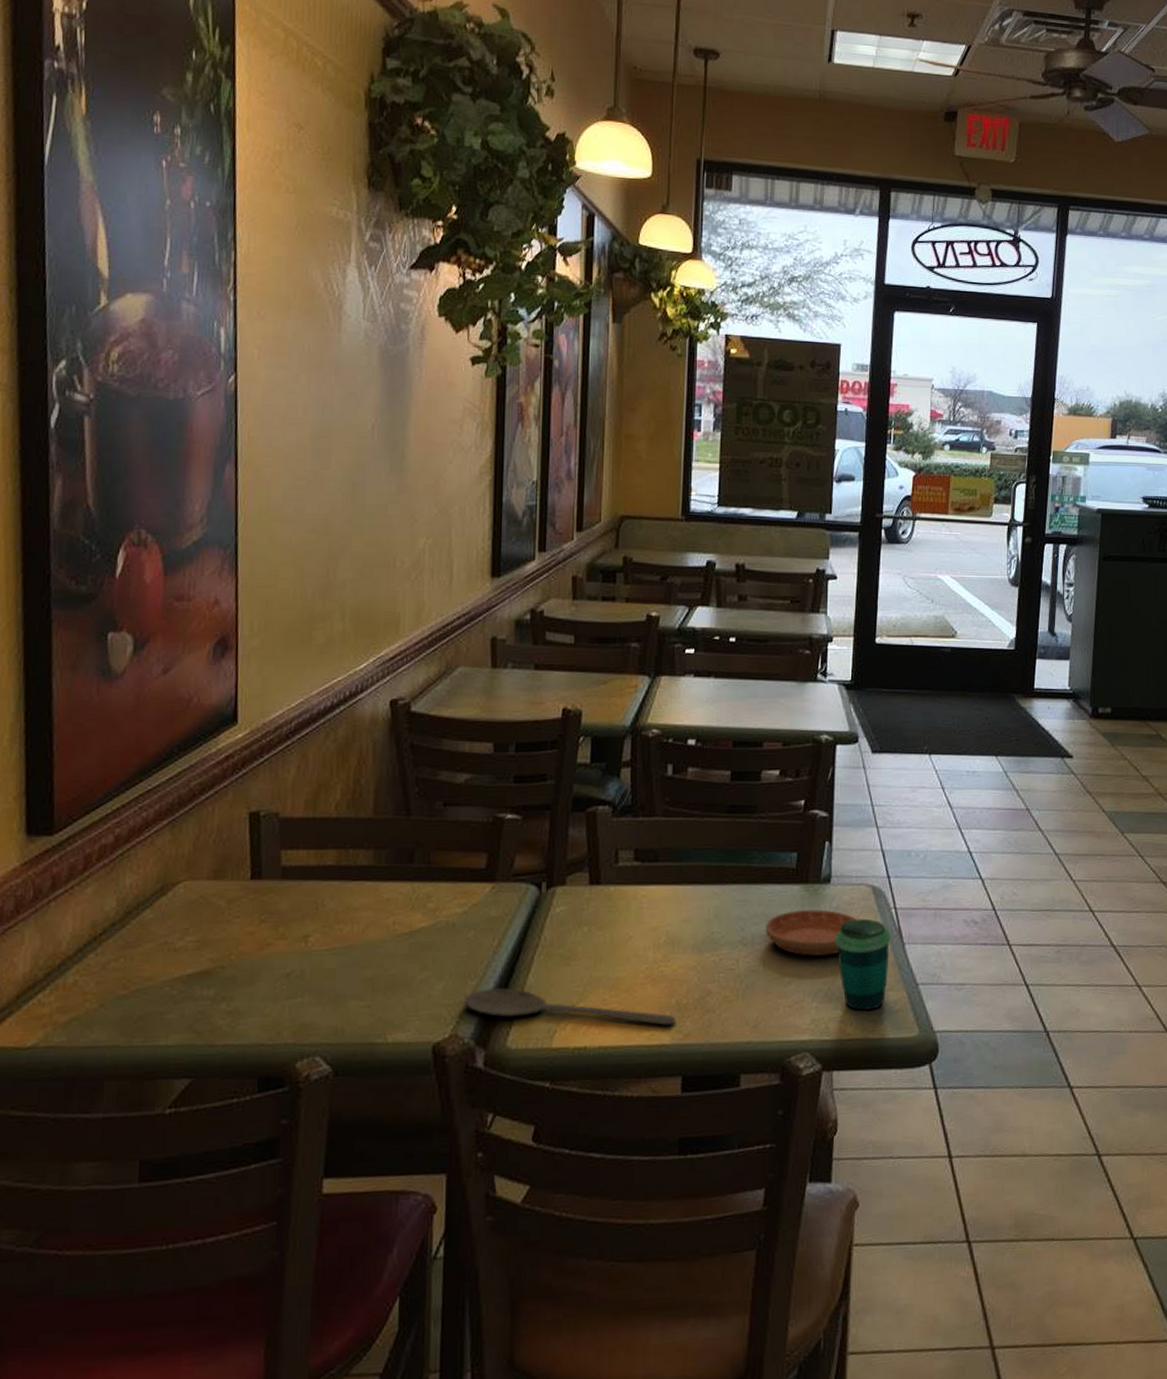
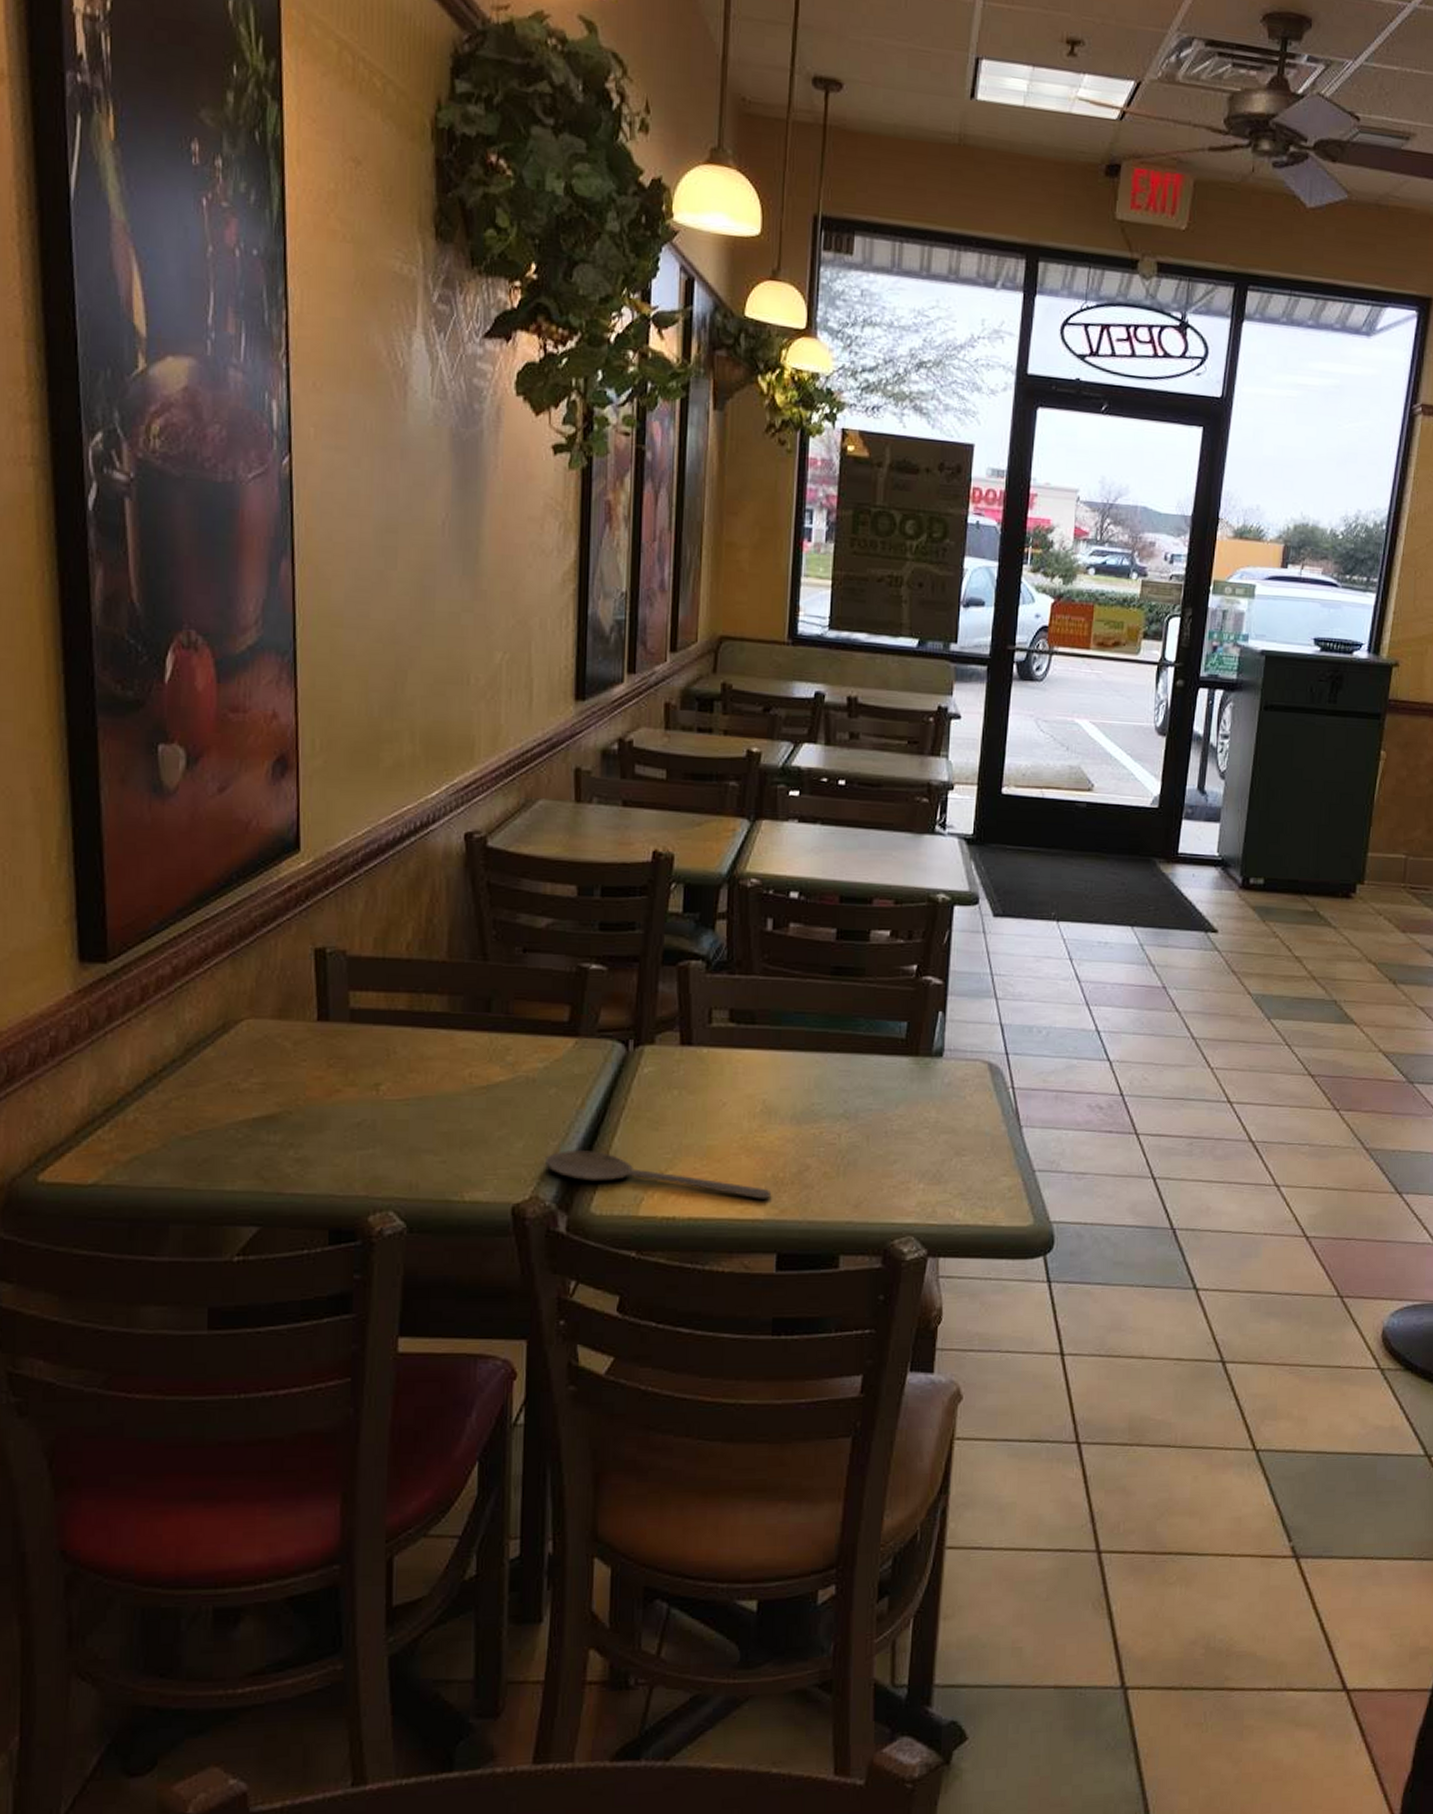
saucer: present [765,909,857,956] -> none [870,1084,971,1135]
cup: present [835,918,891,1011] -> none [946,1097,1007,1195]

